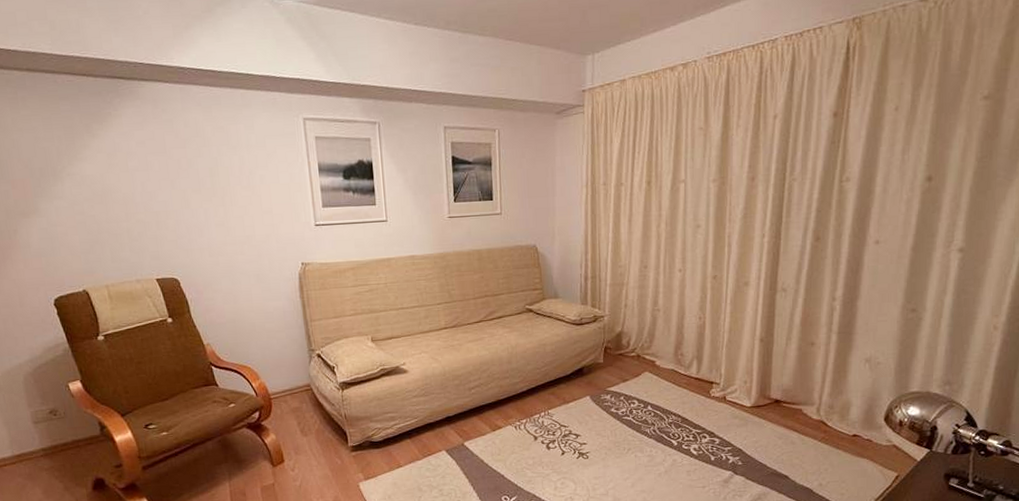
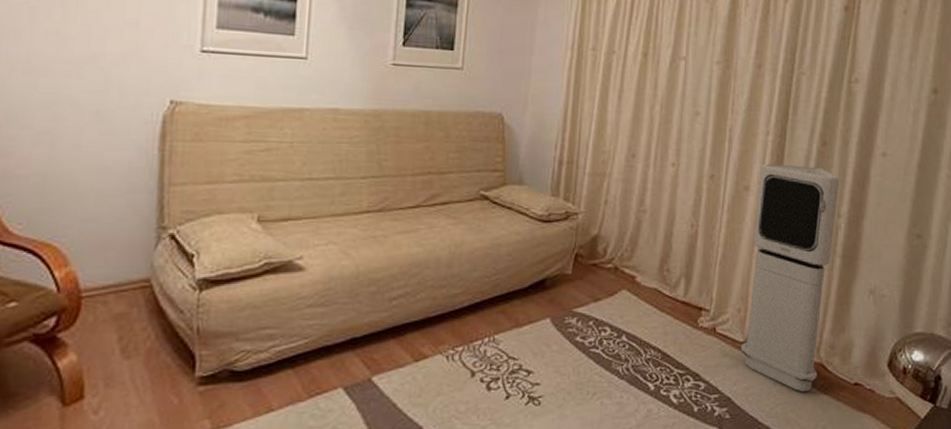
air purifier: none [748,259,834,444] -> present [740,163,840,393]

